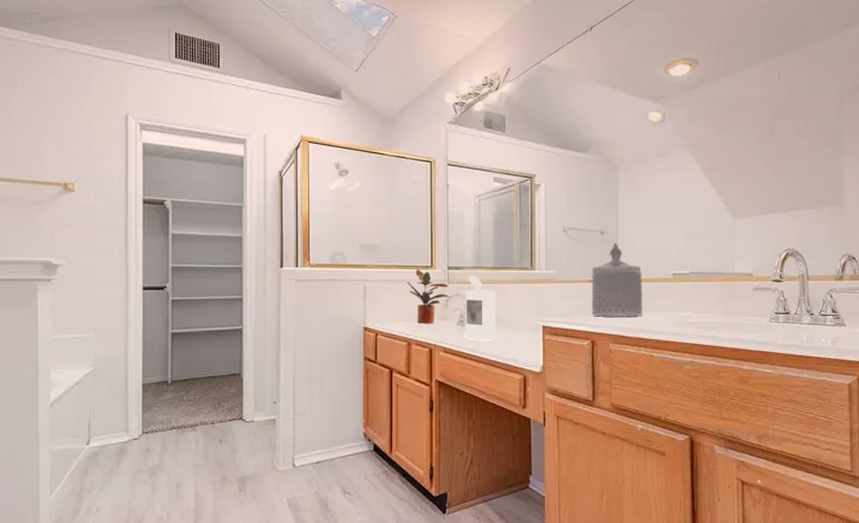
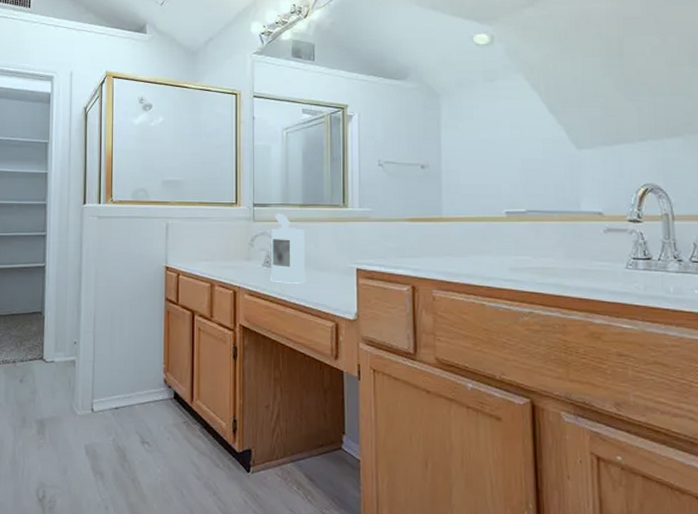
potted plant: present [406,268,450,324] -> none [210,205,255,265]
decorative jar: present [592,243,643,318] -> none [411,178,472,261]

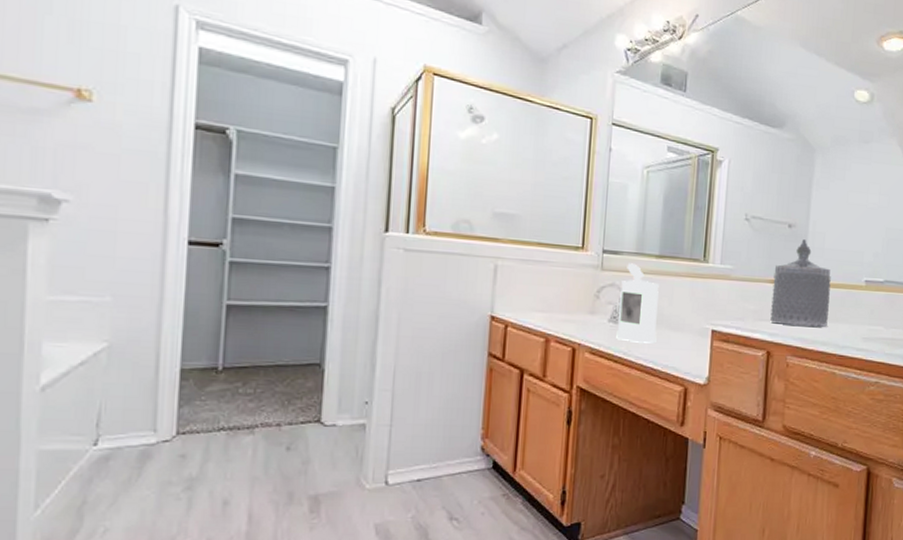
decorative jar: none [411,178,472,261] -> present [770,239,831,328]

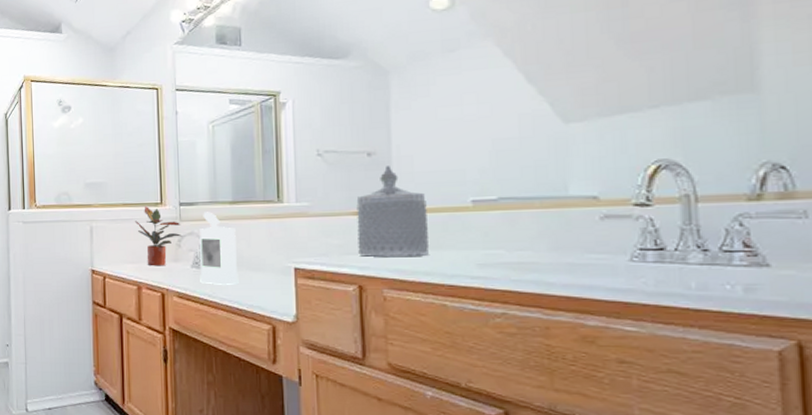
potted plant: none [549,248,603,318] -> present [134,205,183,266]

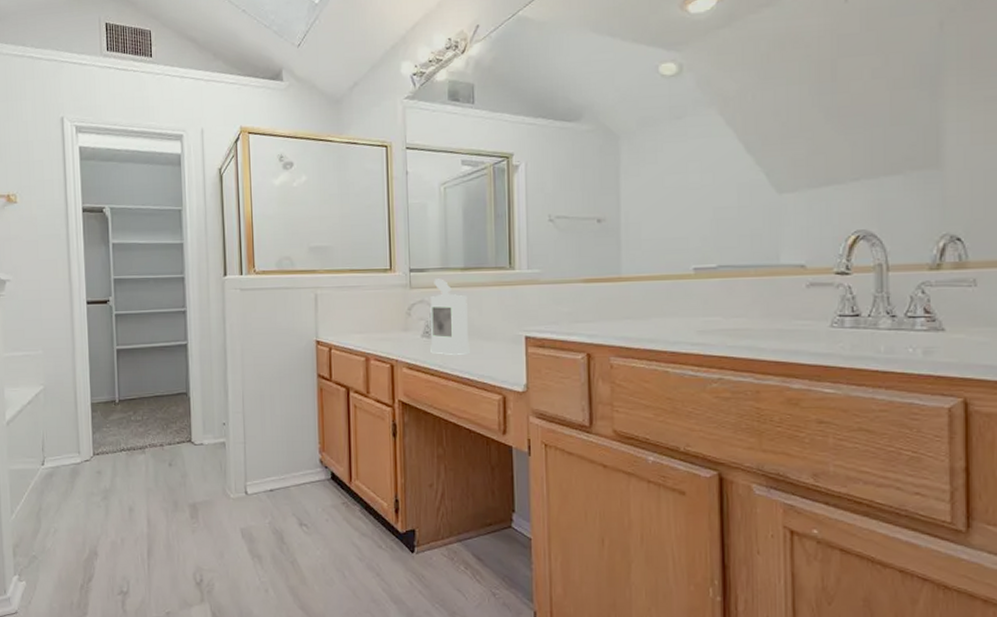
potted plant: present [134,205,183,266] -> none [362,272,413,336]
decorative jar: present [356,166,430,258] -> none [586,233,654,325]

